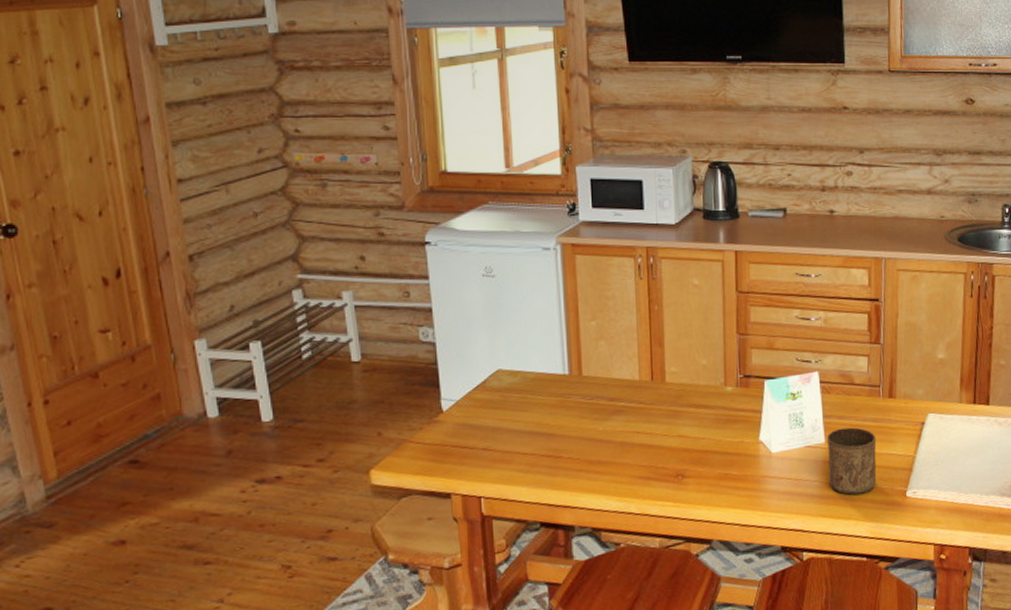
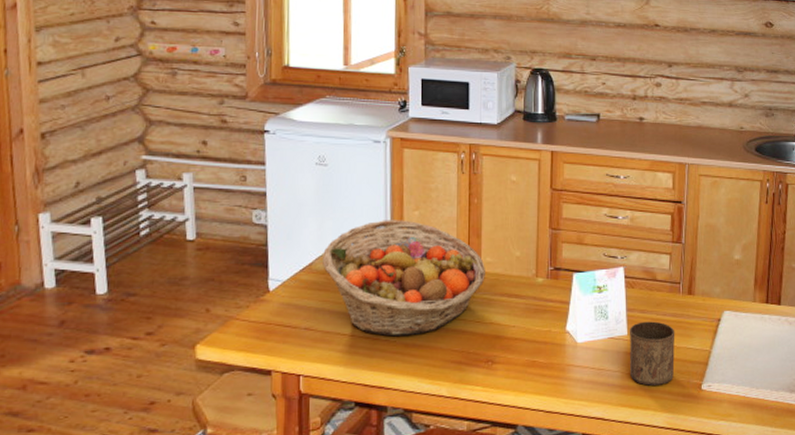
fruit basket: none [496,331,670,454] -> present [323,220,485,337]

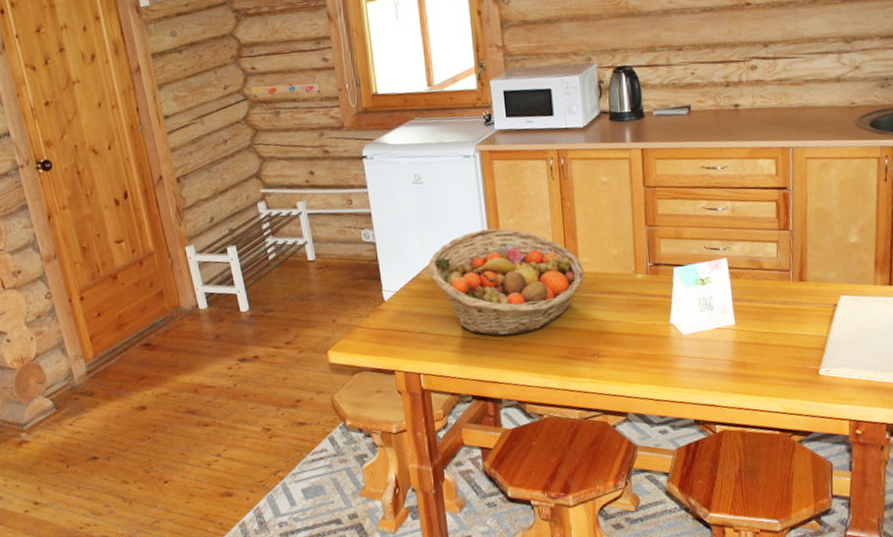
cup: present [630,321,675,386] -> none [737,310,788,373]

